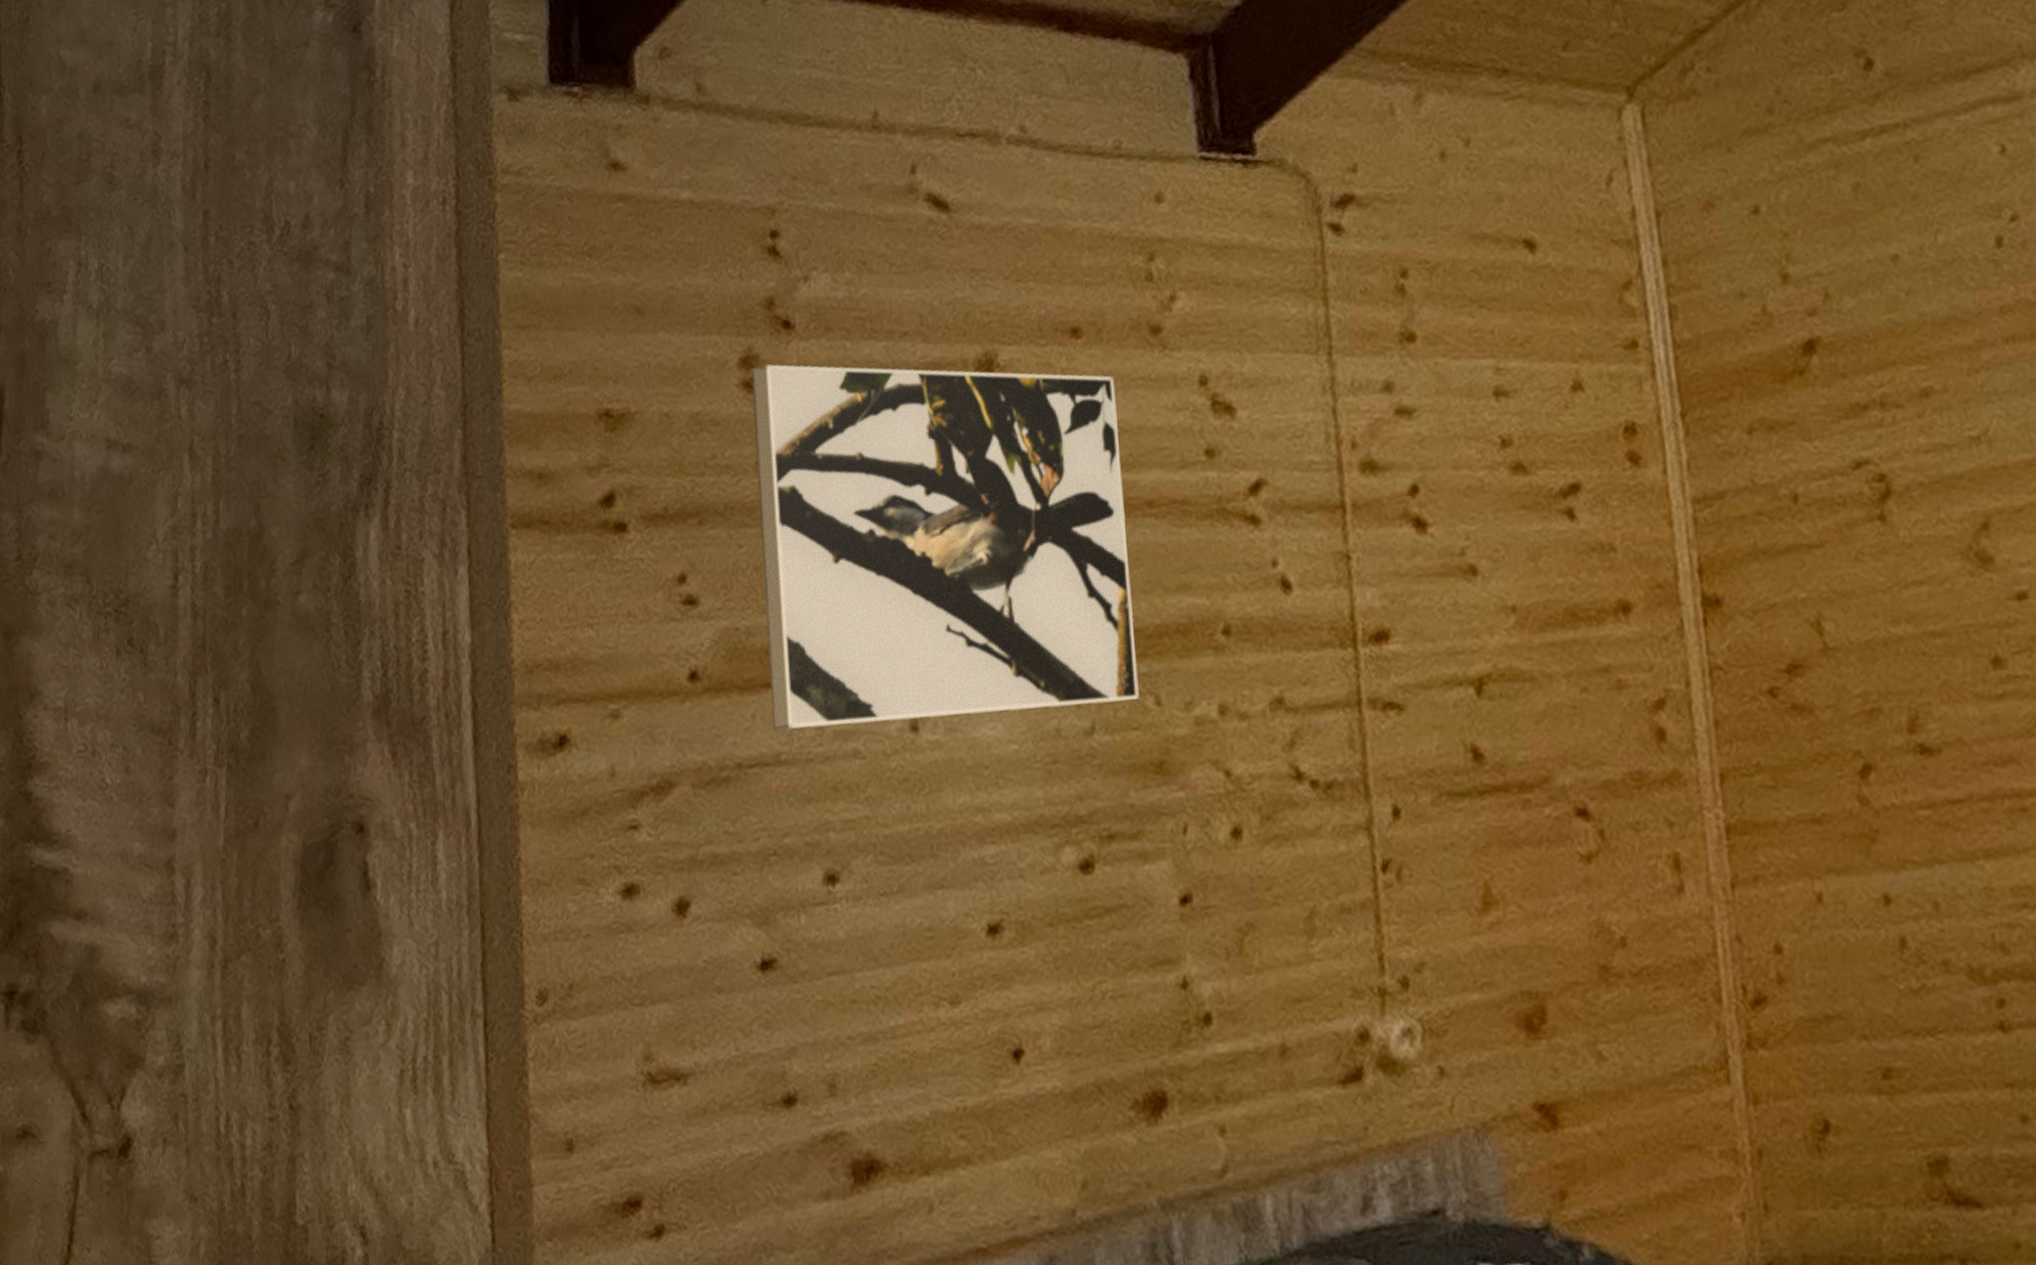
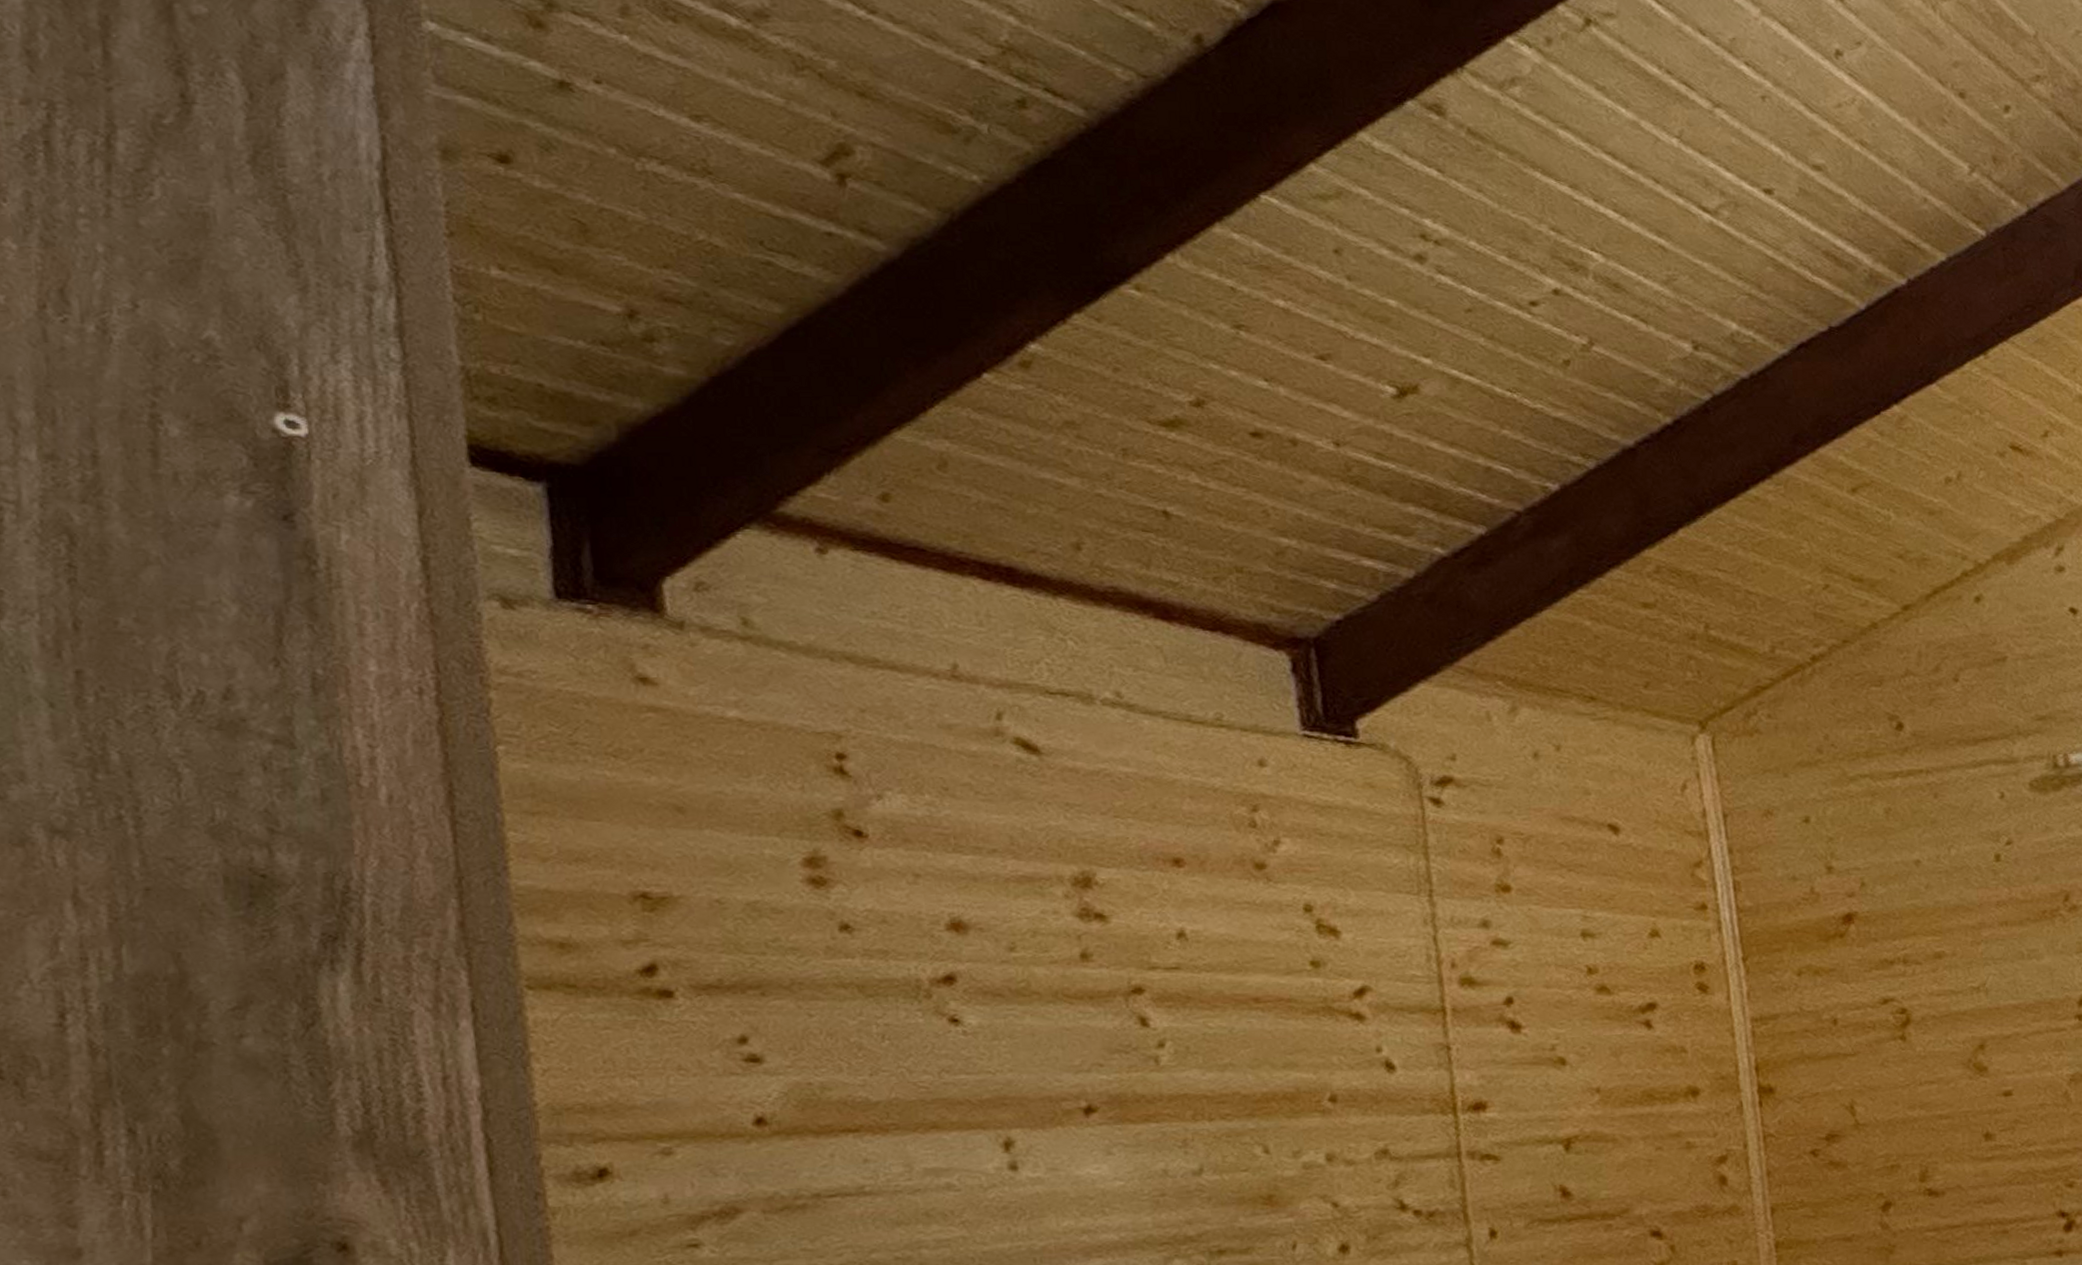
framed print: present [751,364,1139,731] -> none [817,866,1248,1168]

